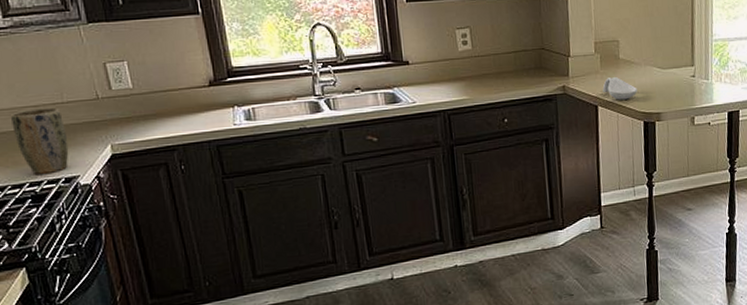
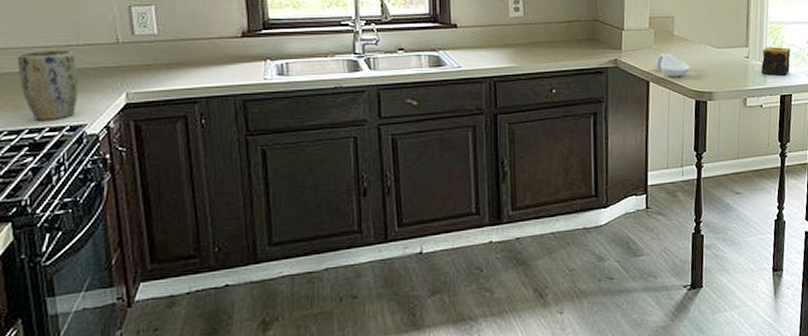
candle: none [707,64,737,93] -> present [761,47,791,76]

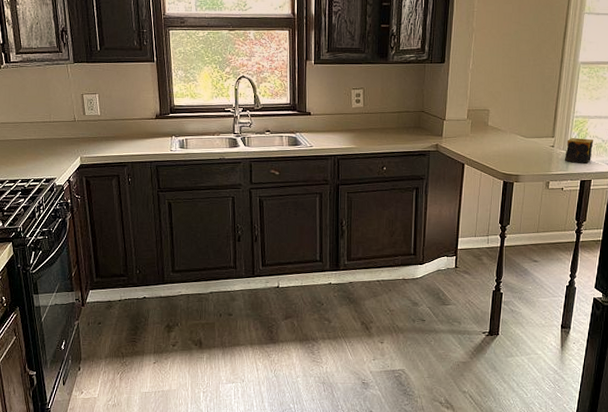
plant pot: present [18,49,79,120] -> none [14,124,51,174]
spoon rest: present [655,54,690,77] -> none [470,141,501,161]

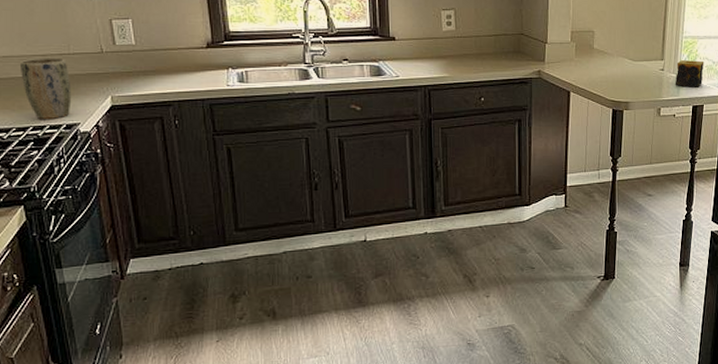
plant pot: none [14,124,51,174] -> present [21,58,72,119]

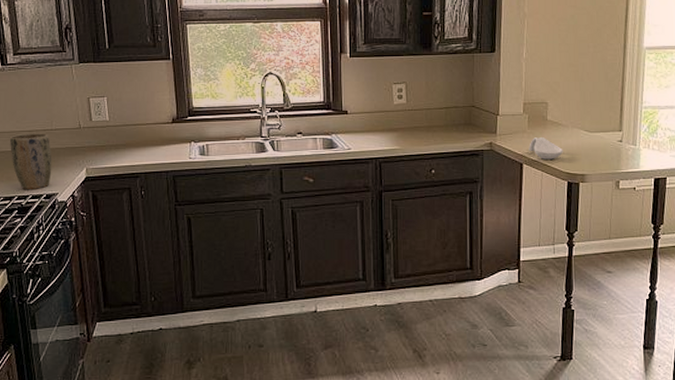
spoon rest: none [576,66,608,87] -> present [529,137,563,159]
candle: present [675,60,704,87] -> none [634,131,666,159]

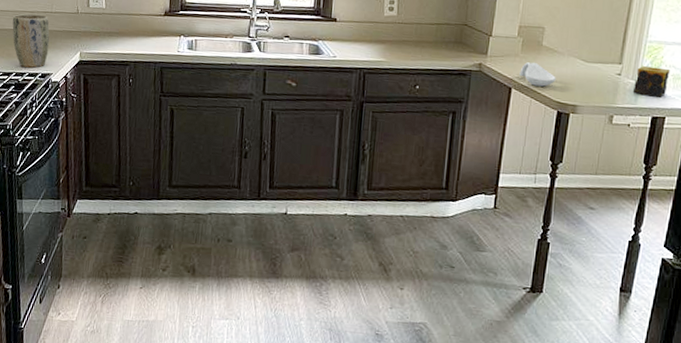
candle: none [634,131,666,159] -> present [632,66,670,97]

